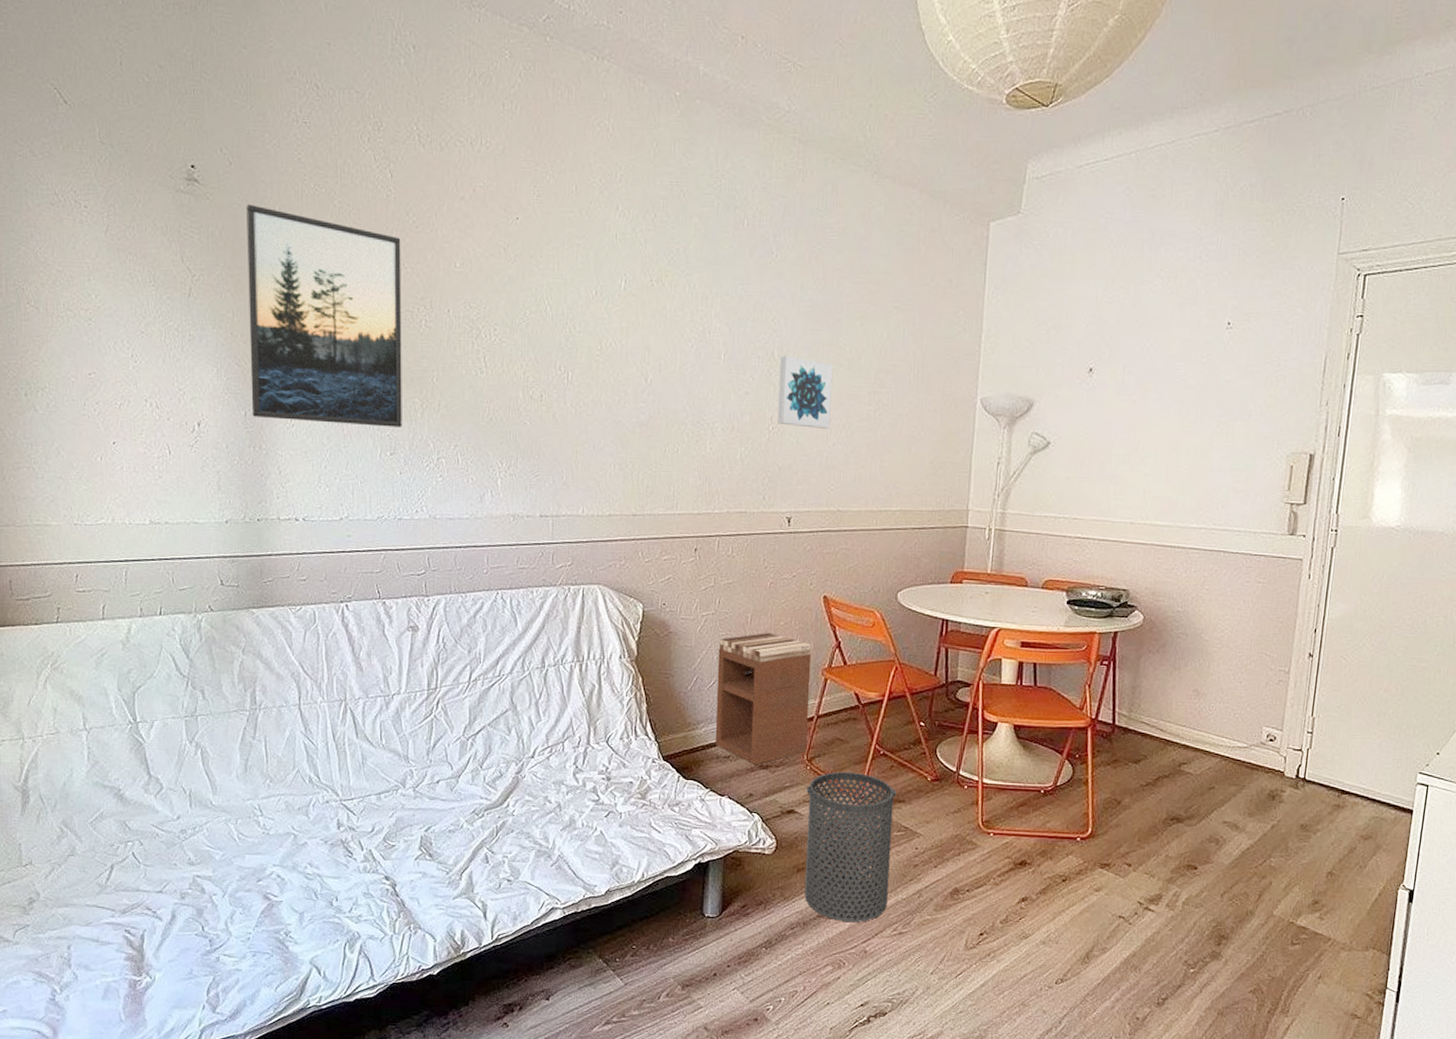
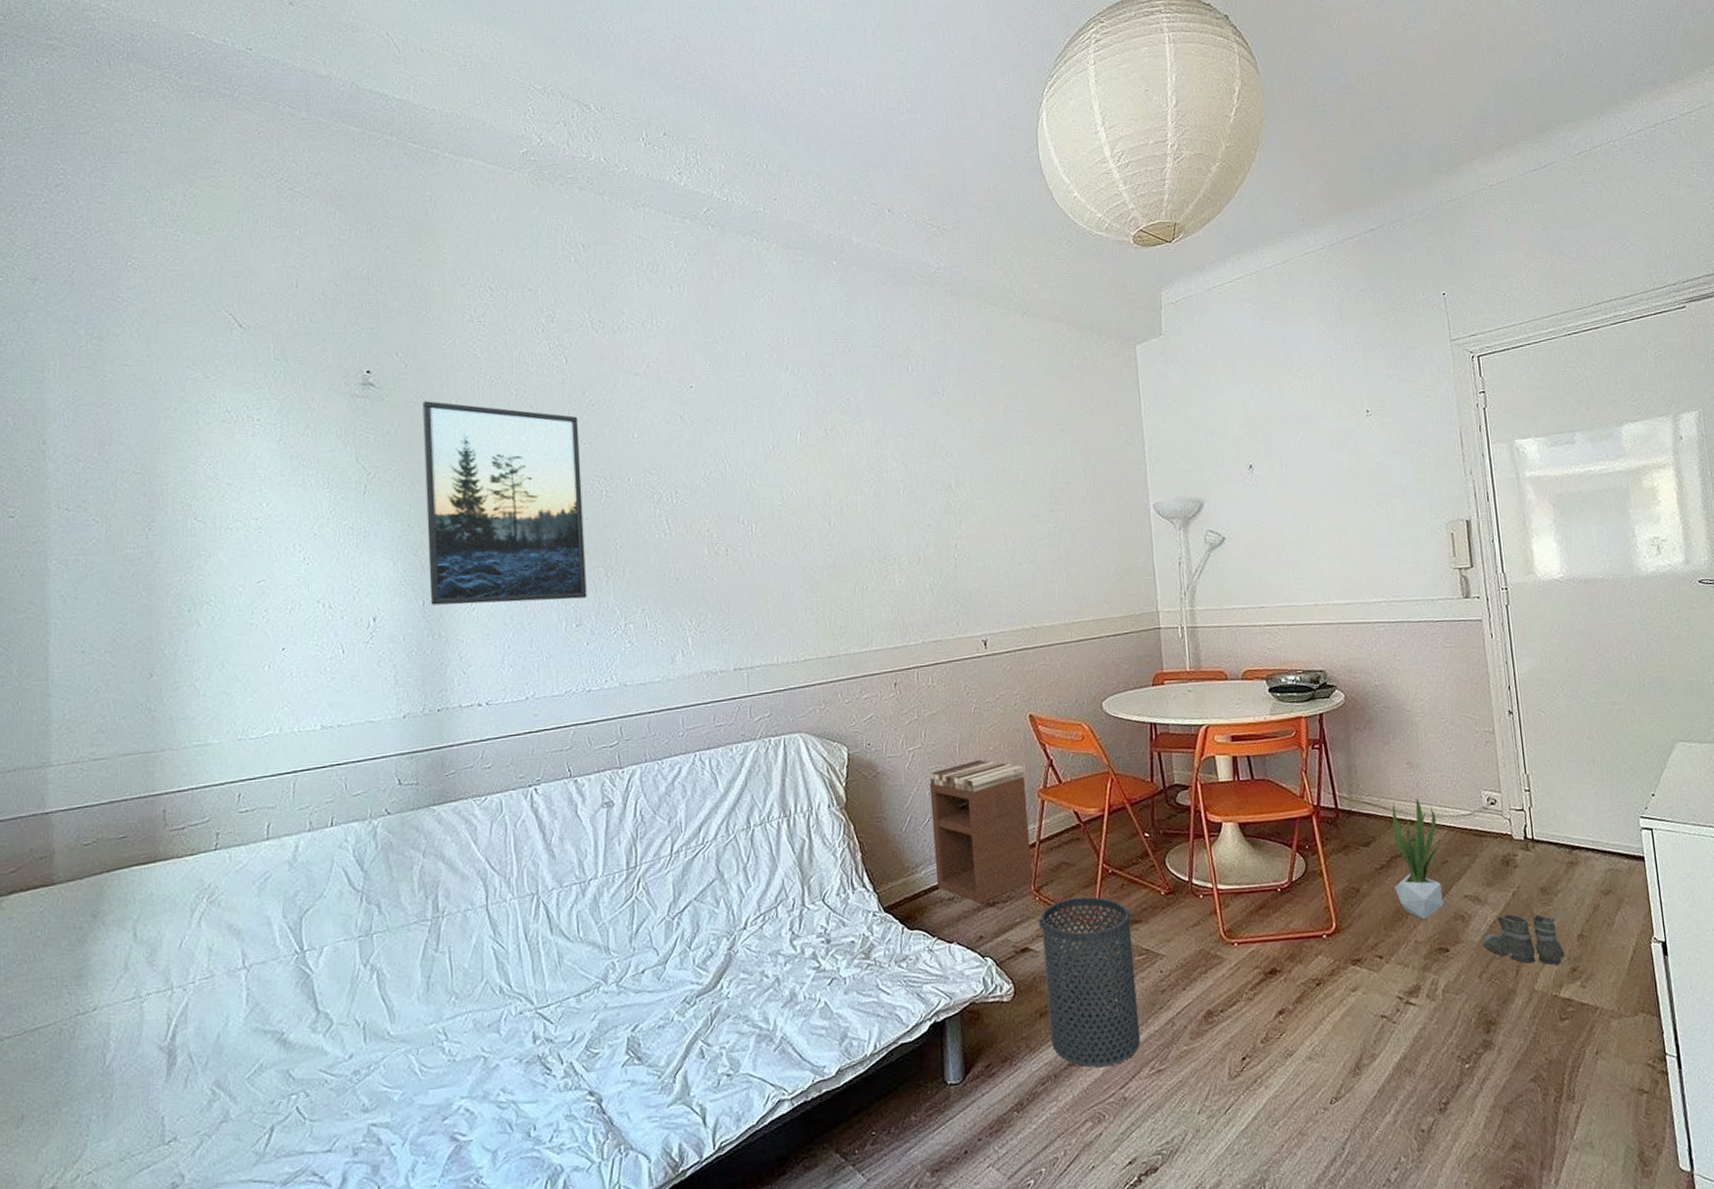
wall art: present [778,355,833,429] -> none [958,485,1014,551]
potted plant: none [1156,724,1212,837] -> present [1392,797,1444,919]
boots: none [1232,844,1321,896] -> present [1483,914,1578,965]

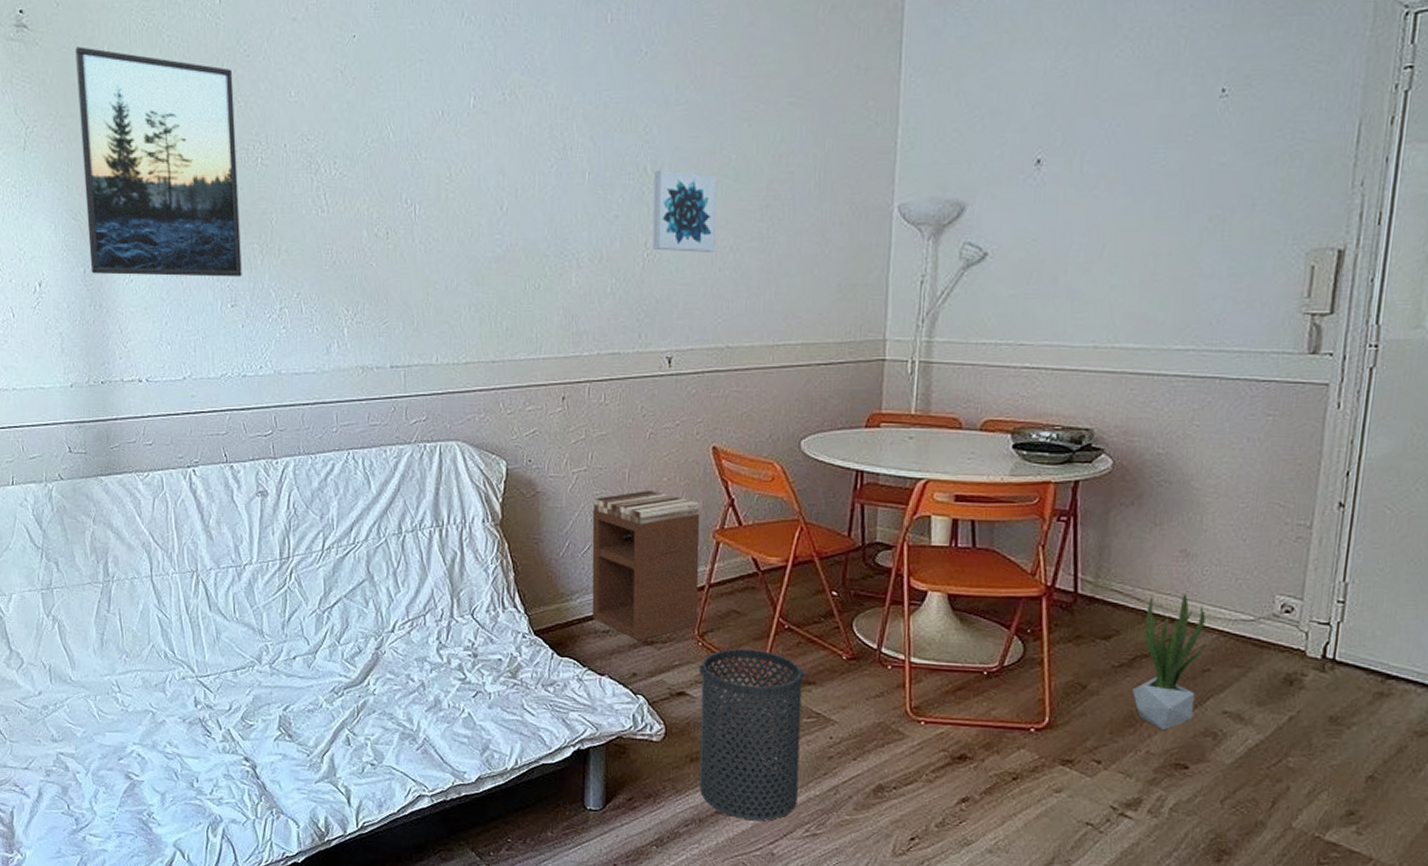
wall art: none [958,485,1014,551] -> present [653,169,717,252]
boots: present [1483,914,1578,965] -> none [1235,739,1359,806]

